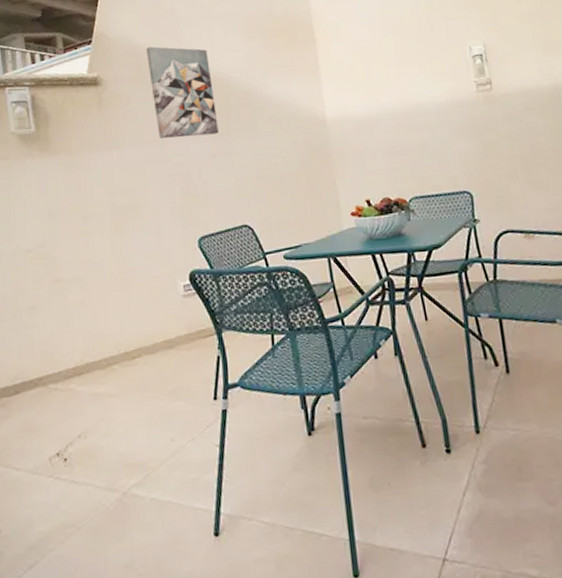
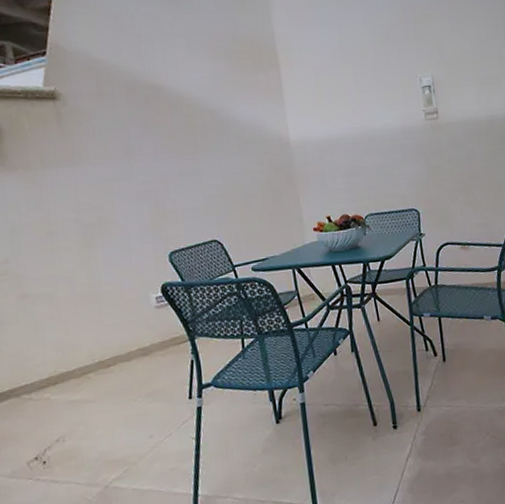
wall art: present [146,46,219,138] -> none [107,62,186,156]

